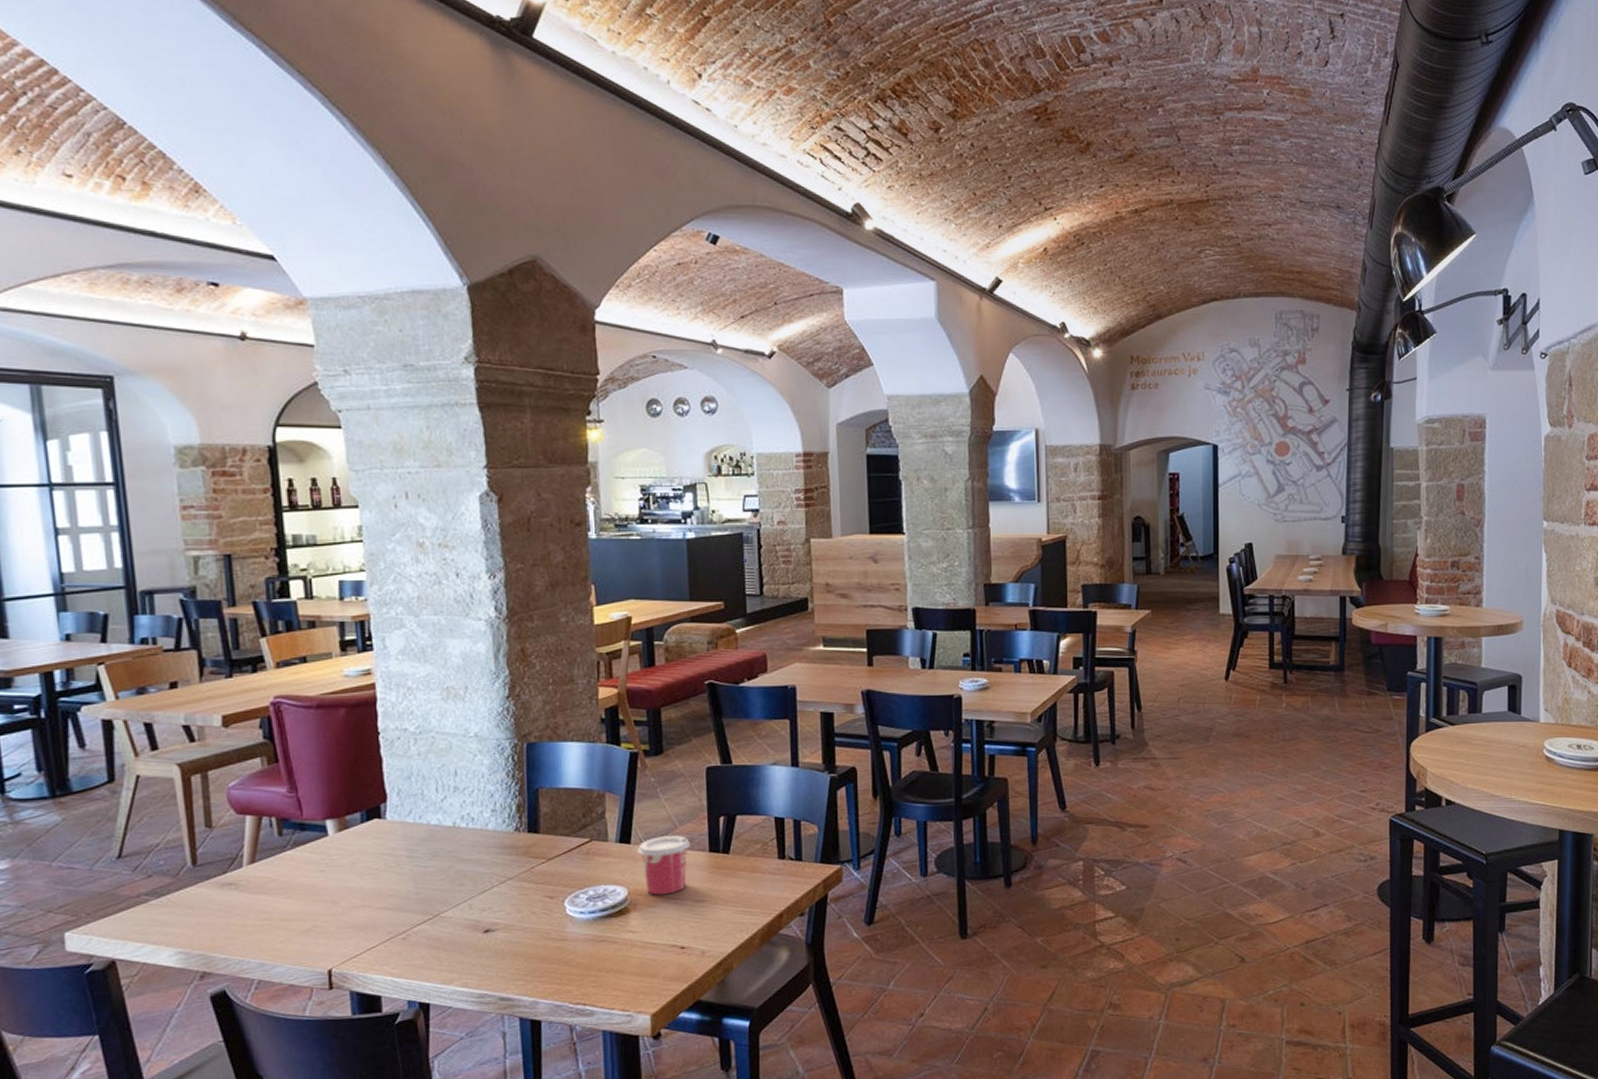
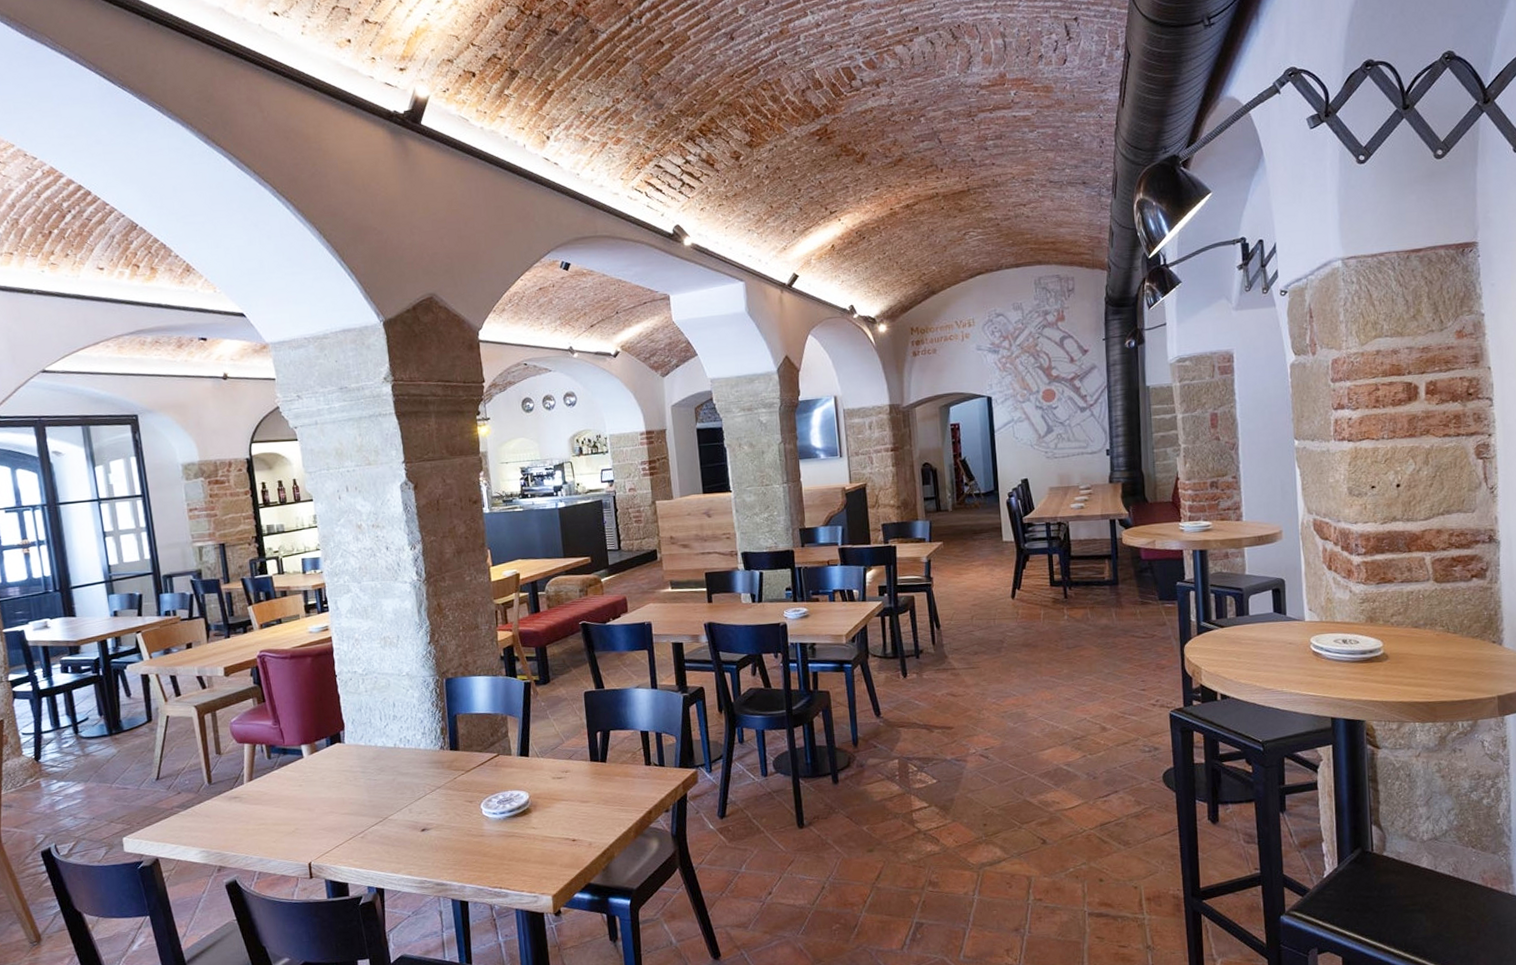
cup: present [637,835,690,895] -> none [534,748,575,798]

